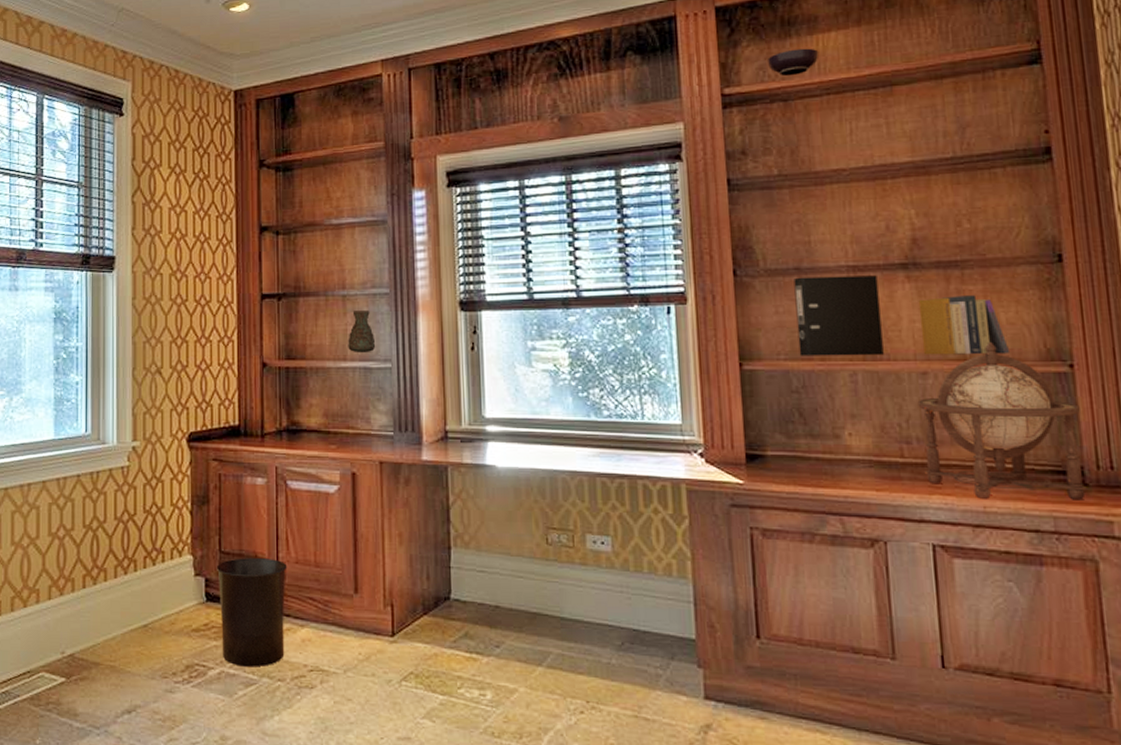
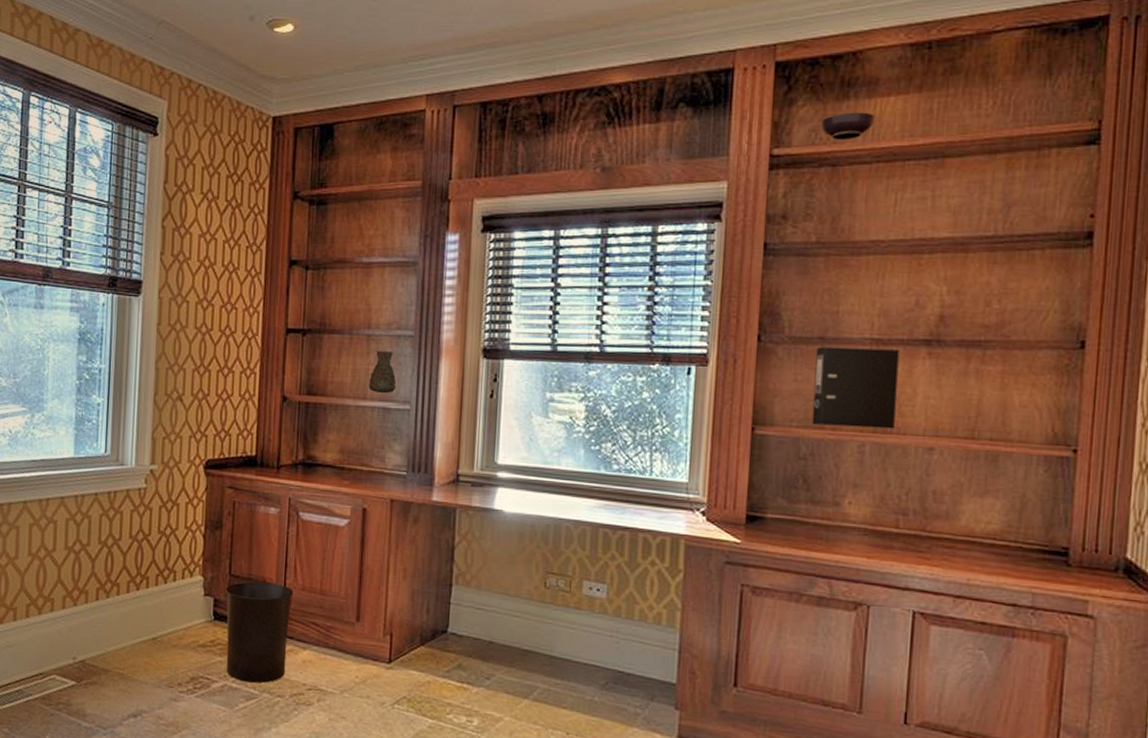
globe: present [917,341,1087,500] -> none [917,422,1076,579]
books: present [918,295,1011,355] -> none [933,375,1018,436]

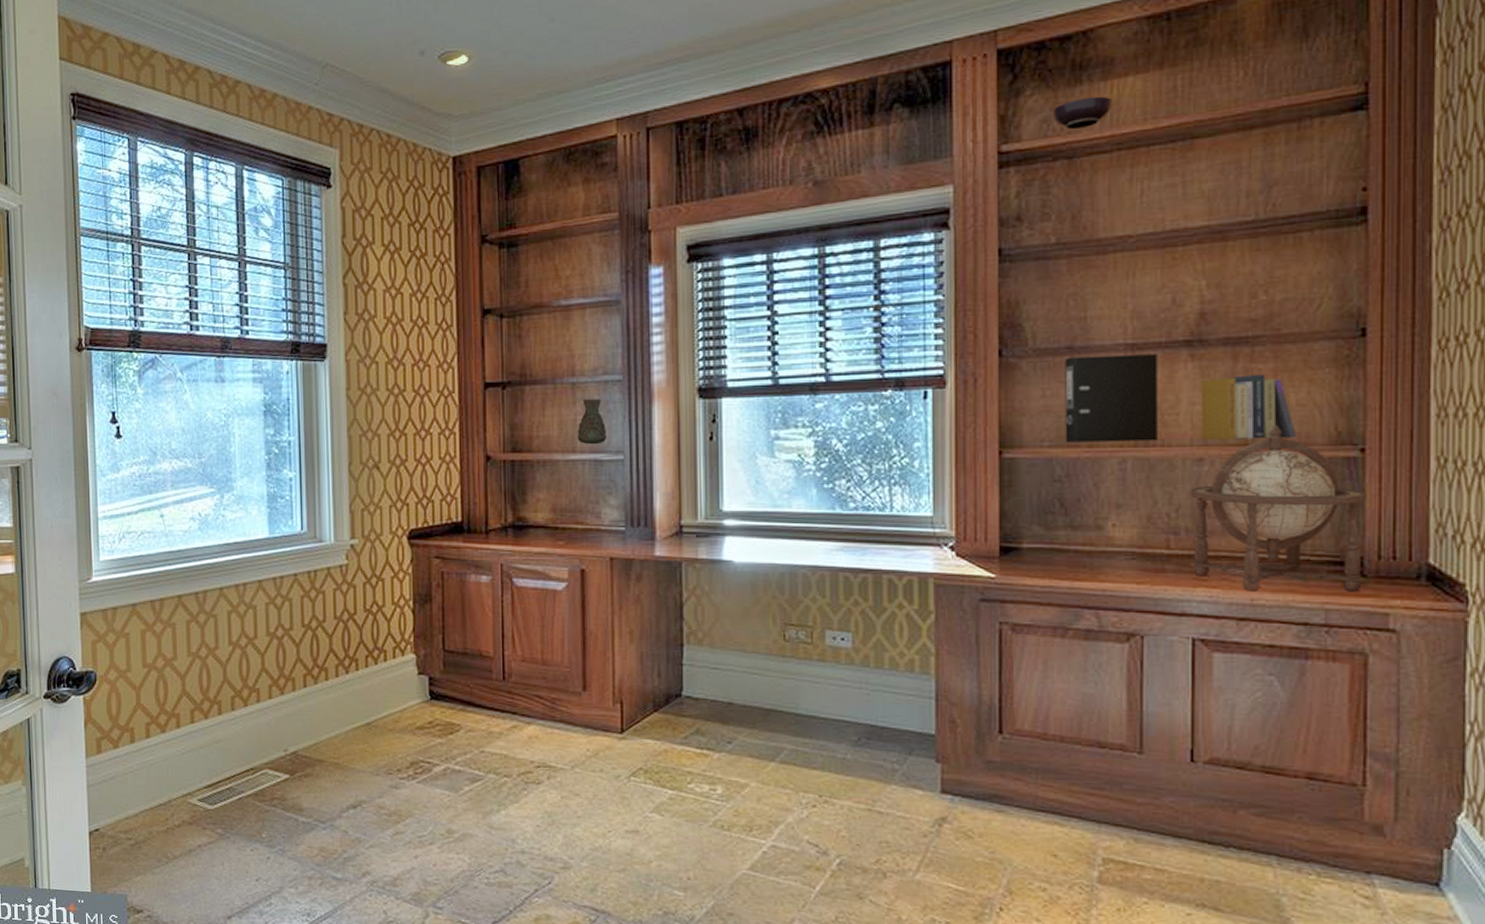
waste bin: present [225,582,294,683] -> none [440,656,514,764]
globe: none [917,422,1076,579] -> present [1190,424,1367,592]
books: none [933,375,1018,436] -> present [1200,375,1297,440]

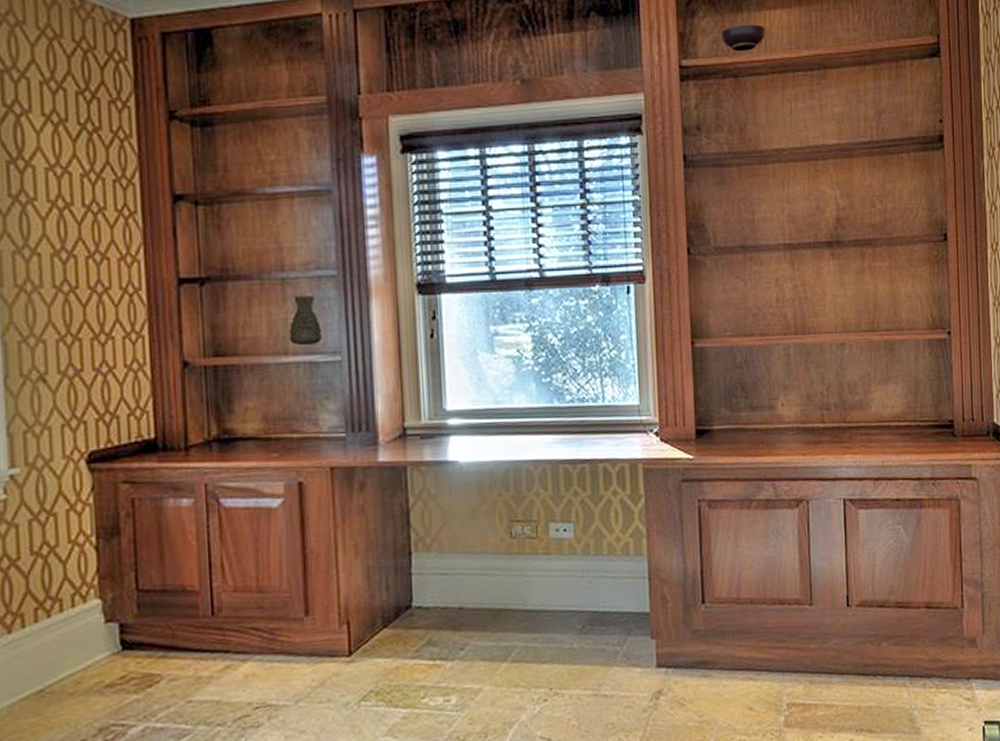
binder: present [1065,354,1157,443] -> none [740,253,811,332]
globe: present [1190,424,1367,592] -> none [836,313,955,455]
books: present [1200,375,1297,440] -> none [839,271,907,328]

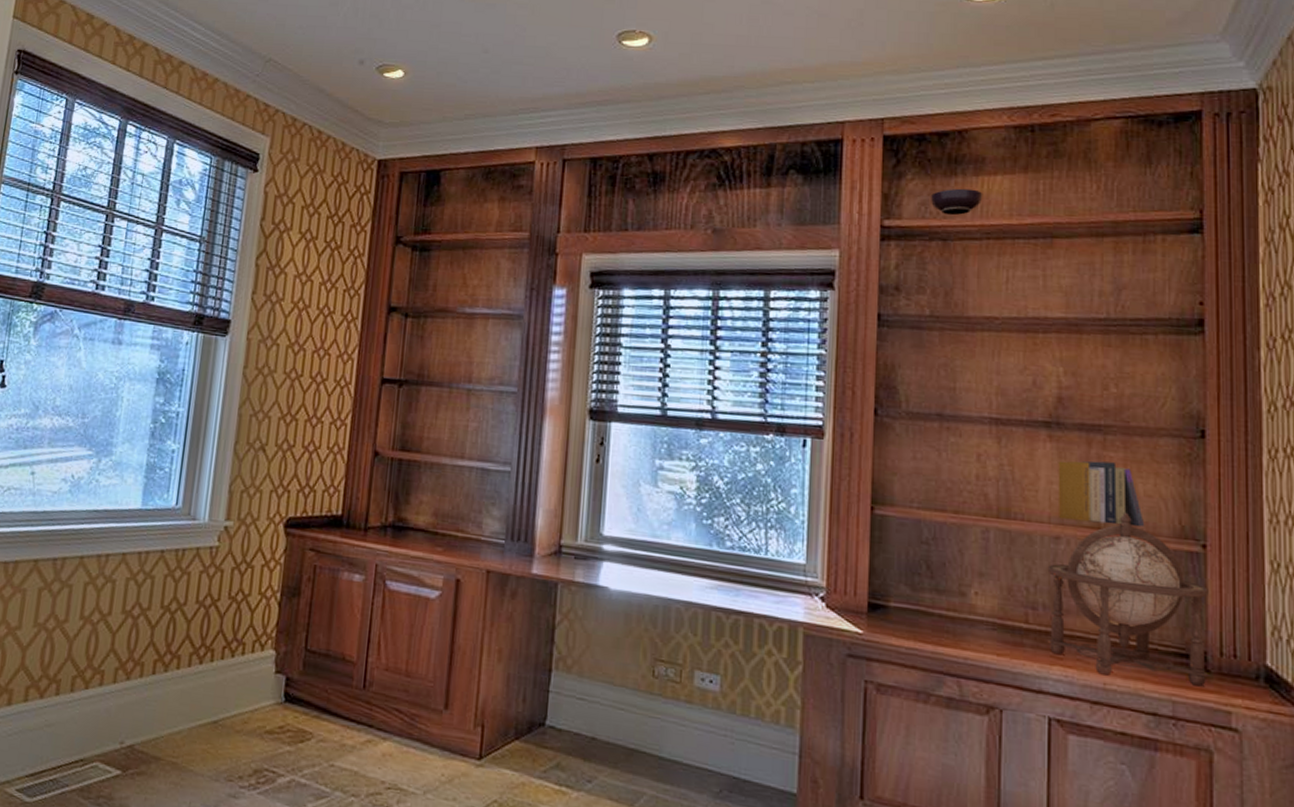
decorative vase: present [289,296,323,346] -> none [467,407,497,454]
globe: none [836,313,955,455] -> present [1047,512,1209,687]
books: none [839,271,907,328] -> present [1057,460,1145,527]

